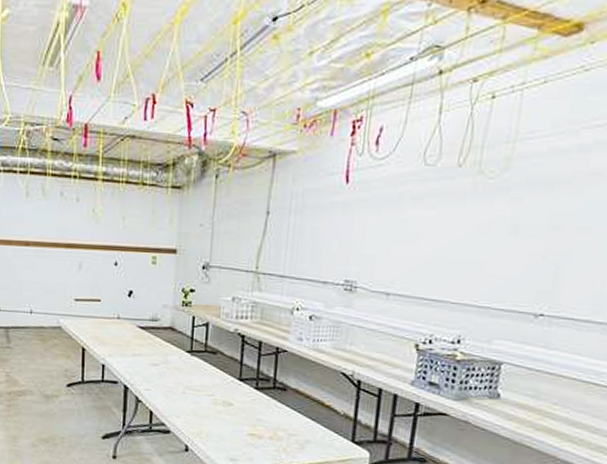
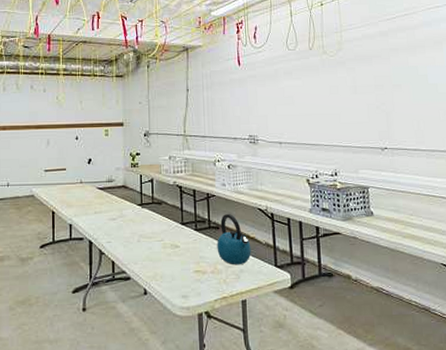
kettle: none [280,374,325,435] -> present [217,214,251,265]

